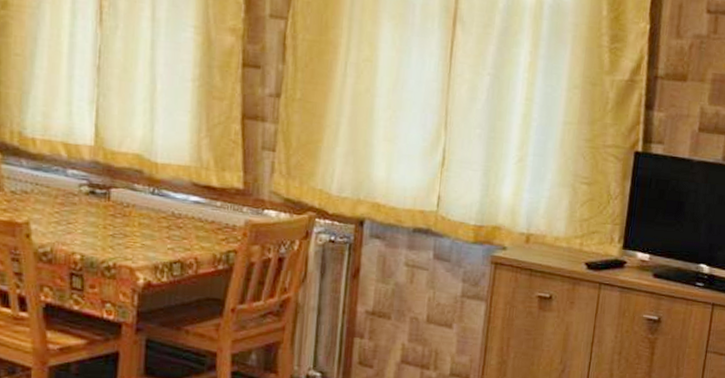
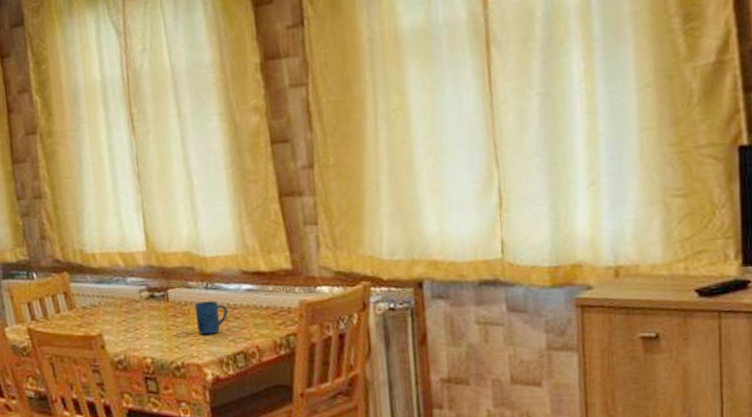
mug: none [135,205,171,240] -> present [194,301,228,335]

